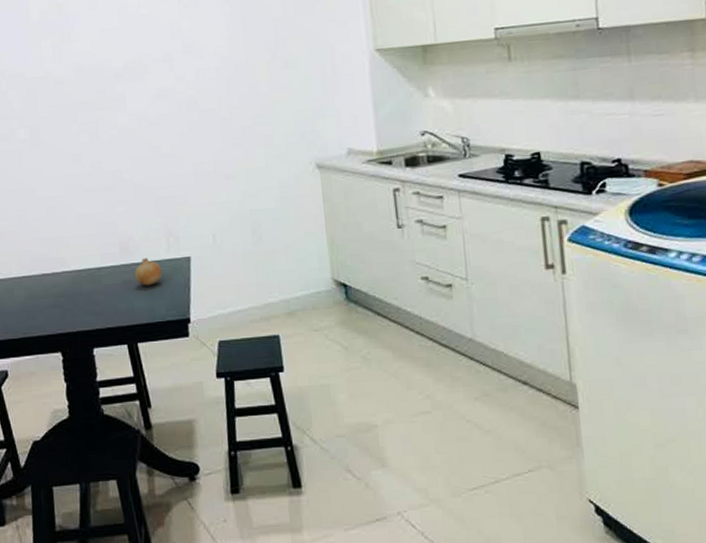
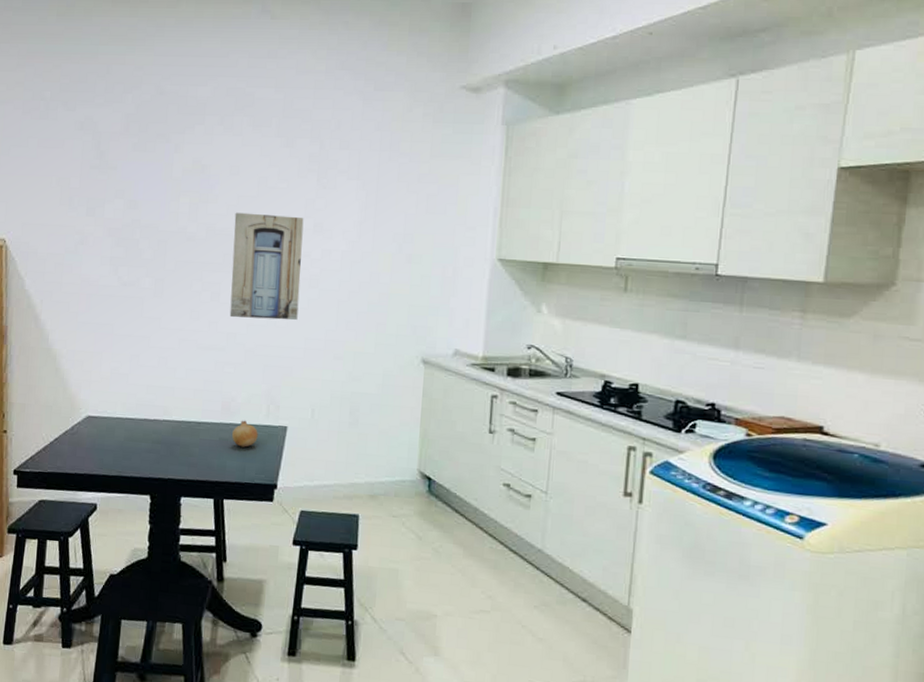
wall art: none [100,41,182,155] -> present [229,212,304,320]

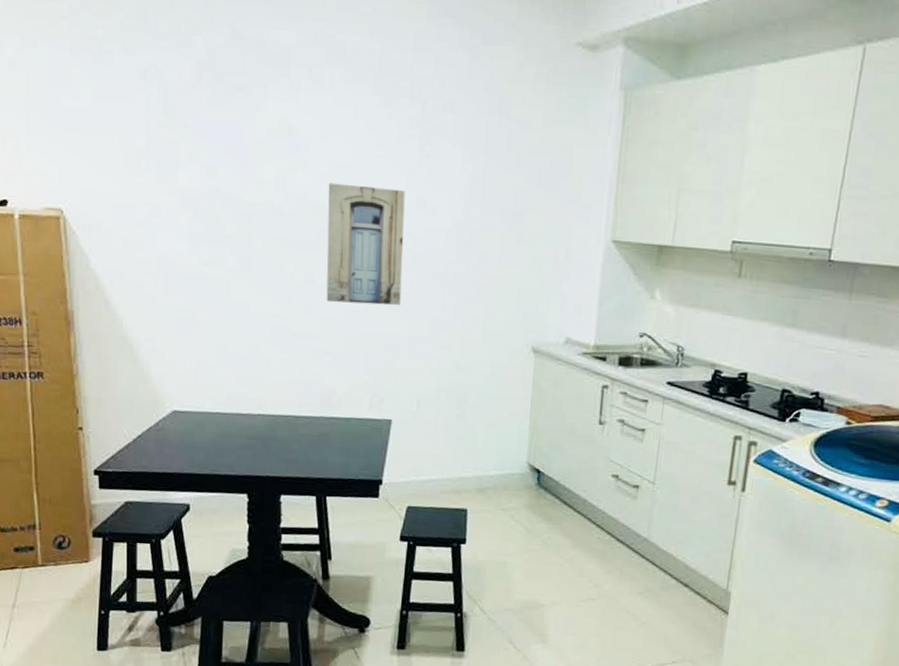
fruit: present [232,420,258,448] -> none [333,413,361,442]

